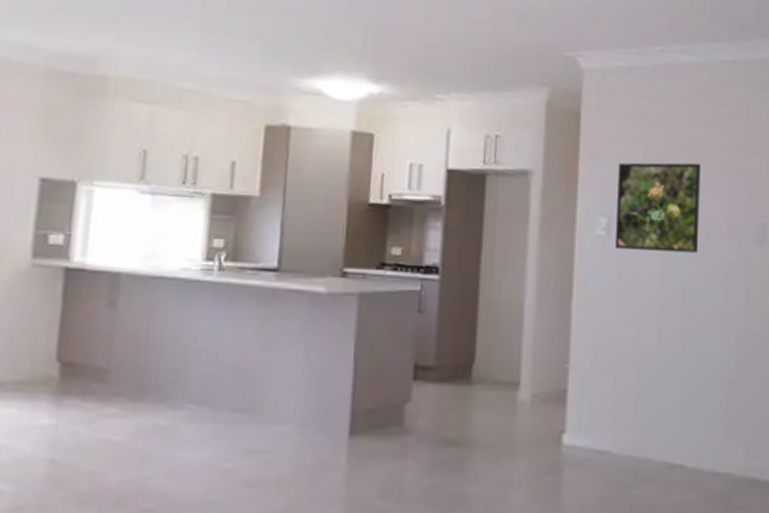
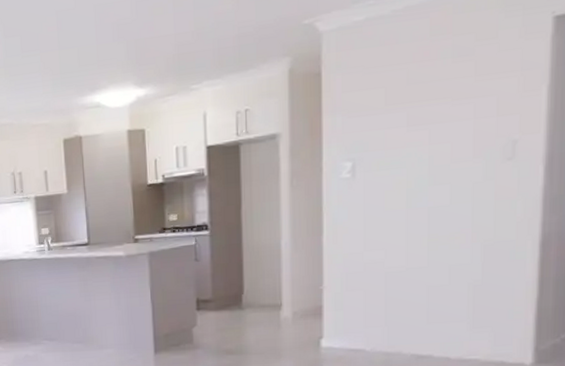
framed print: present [616,162,701,253] -> none [360,96,444,187]

